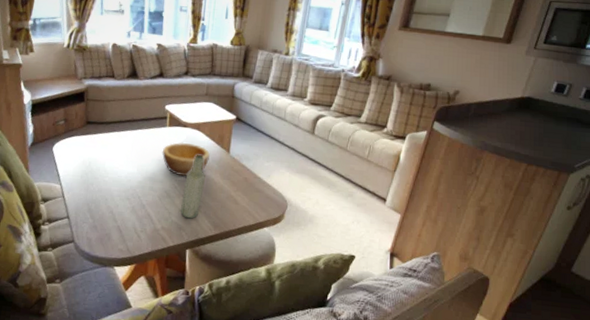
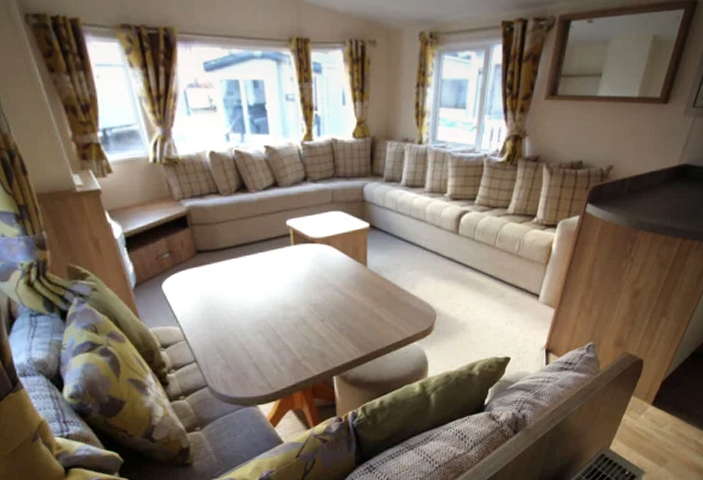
bowl: present [162,142,210,176] -> none [290,261,345,299]
bottle: present [180,154,205,219] -> none [321,272,343,344]

